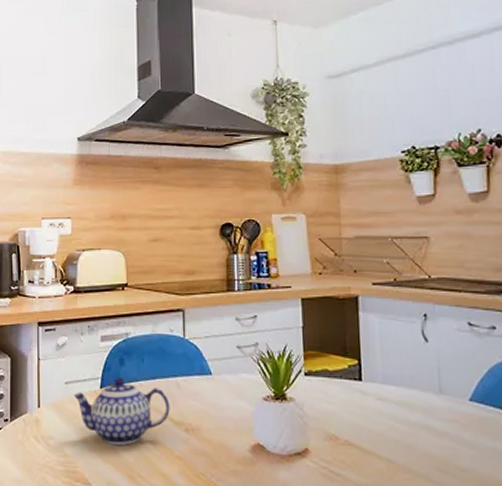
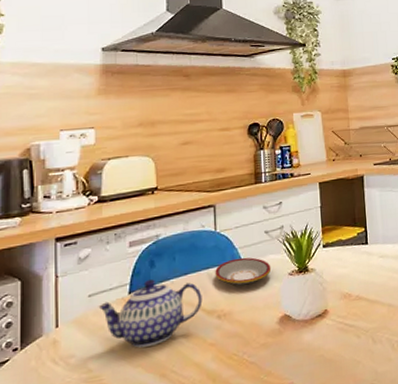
plate: none [183,371,244,402] -> present [215,257,272,286]

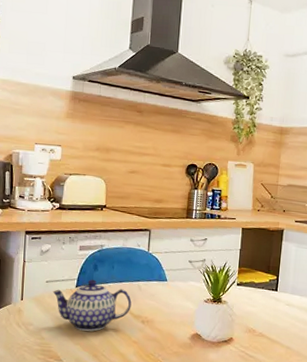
plate: present [215,257,272,286] -> none [144,278,191,302]

